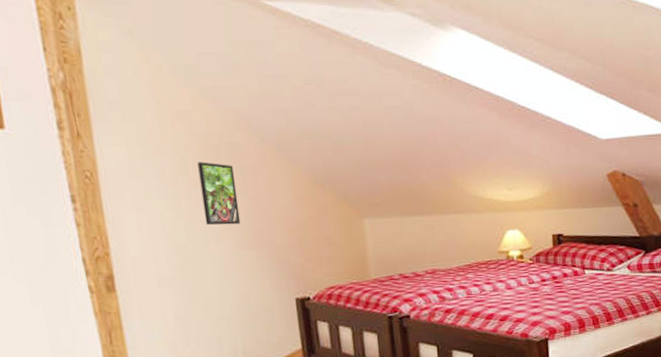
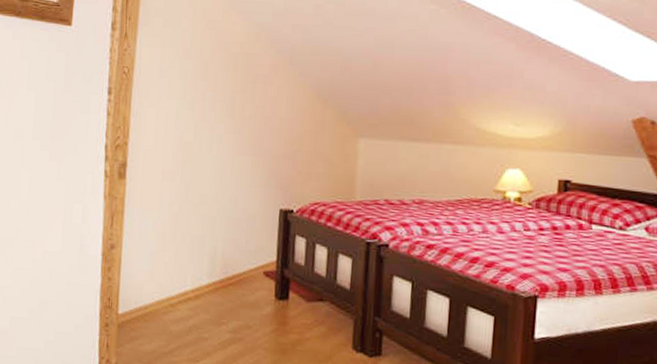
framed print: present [197,162,241,226] -> none [213,68,247,130]

